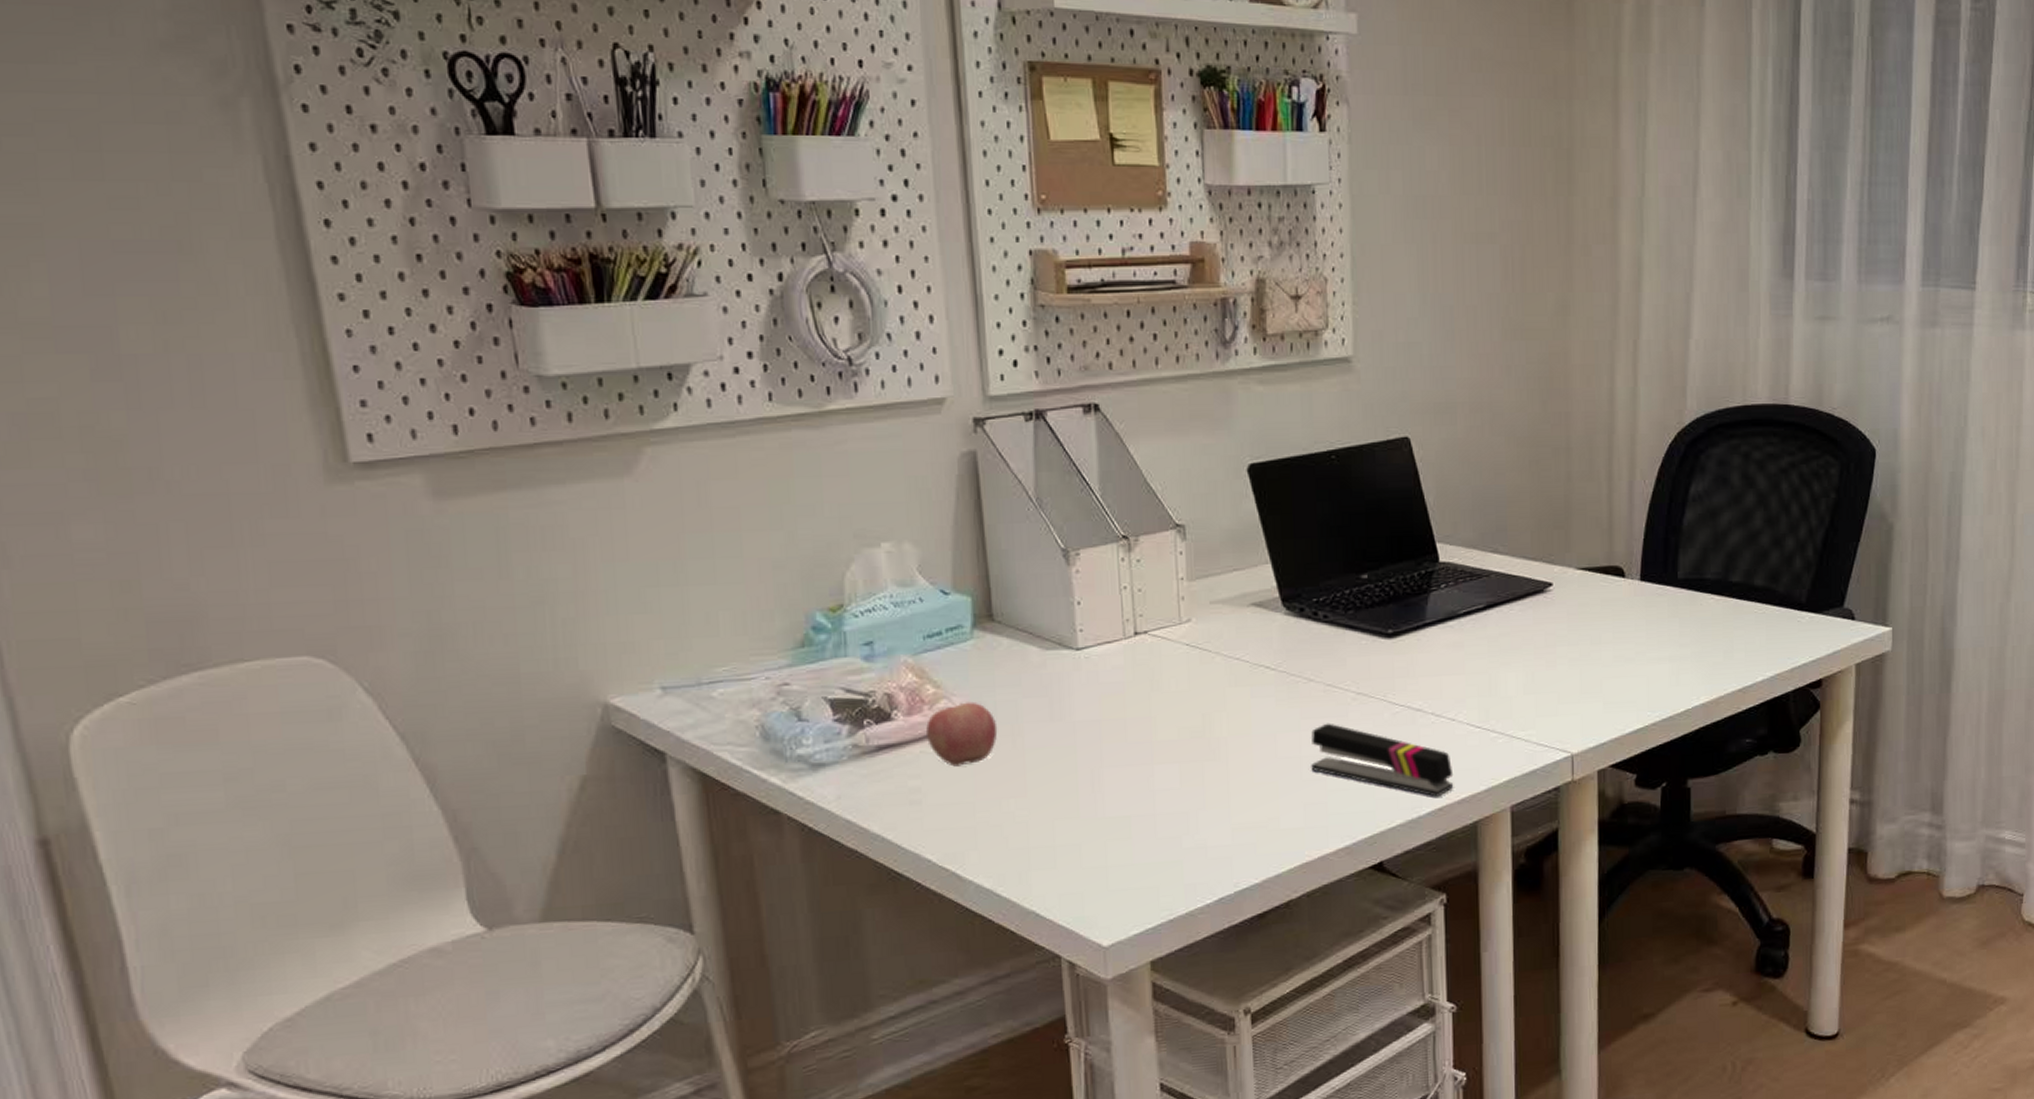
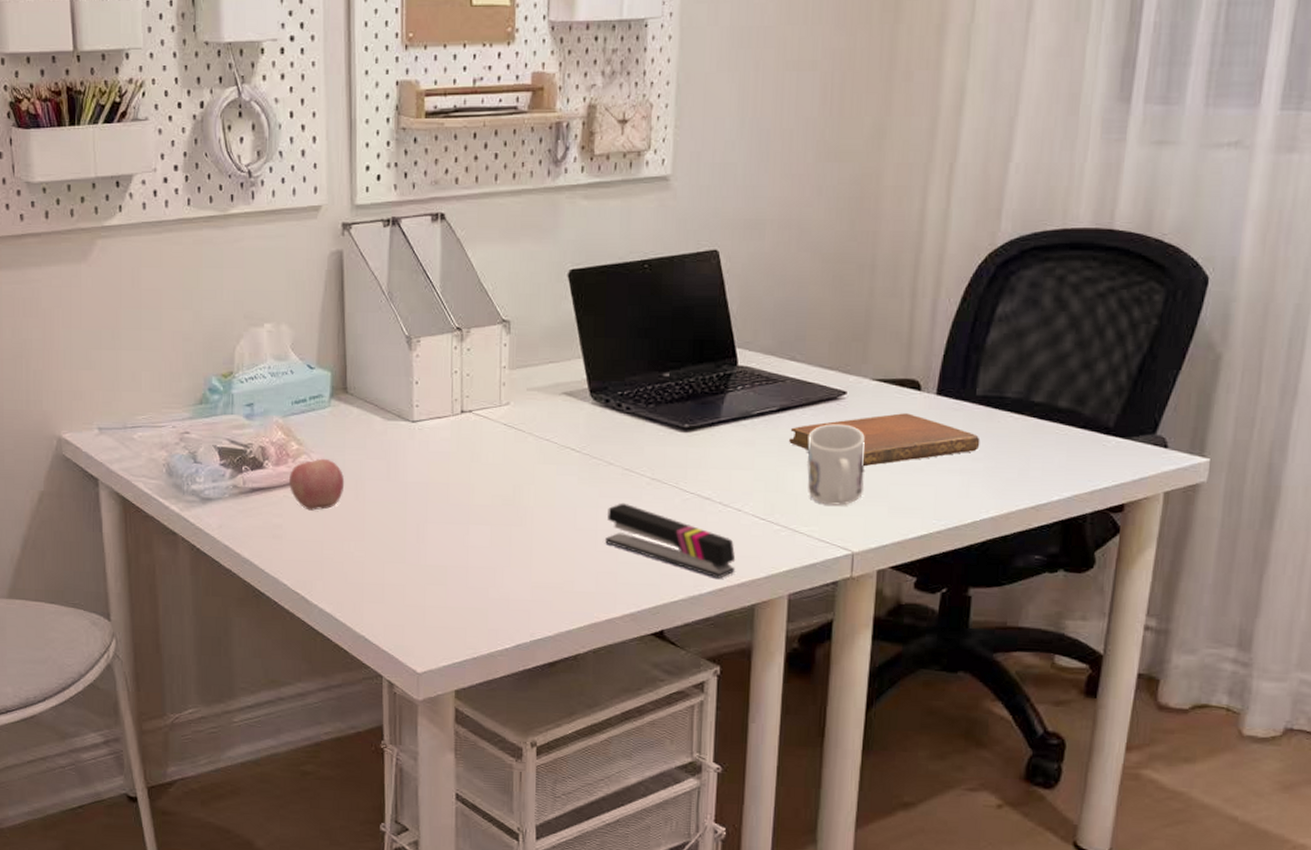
notebook: none [1499,602,1686,662] -> present [789,413,980,467]
mug: none [1517,618,1579,706] -> present [807,424,865,505]

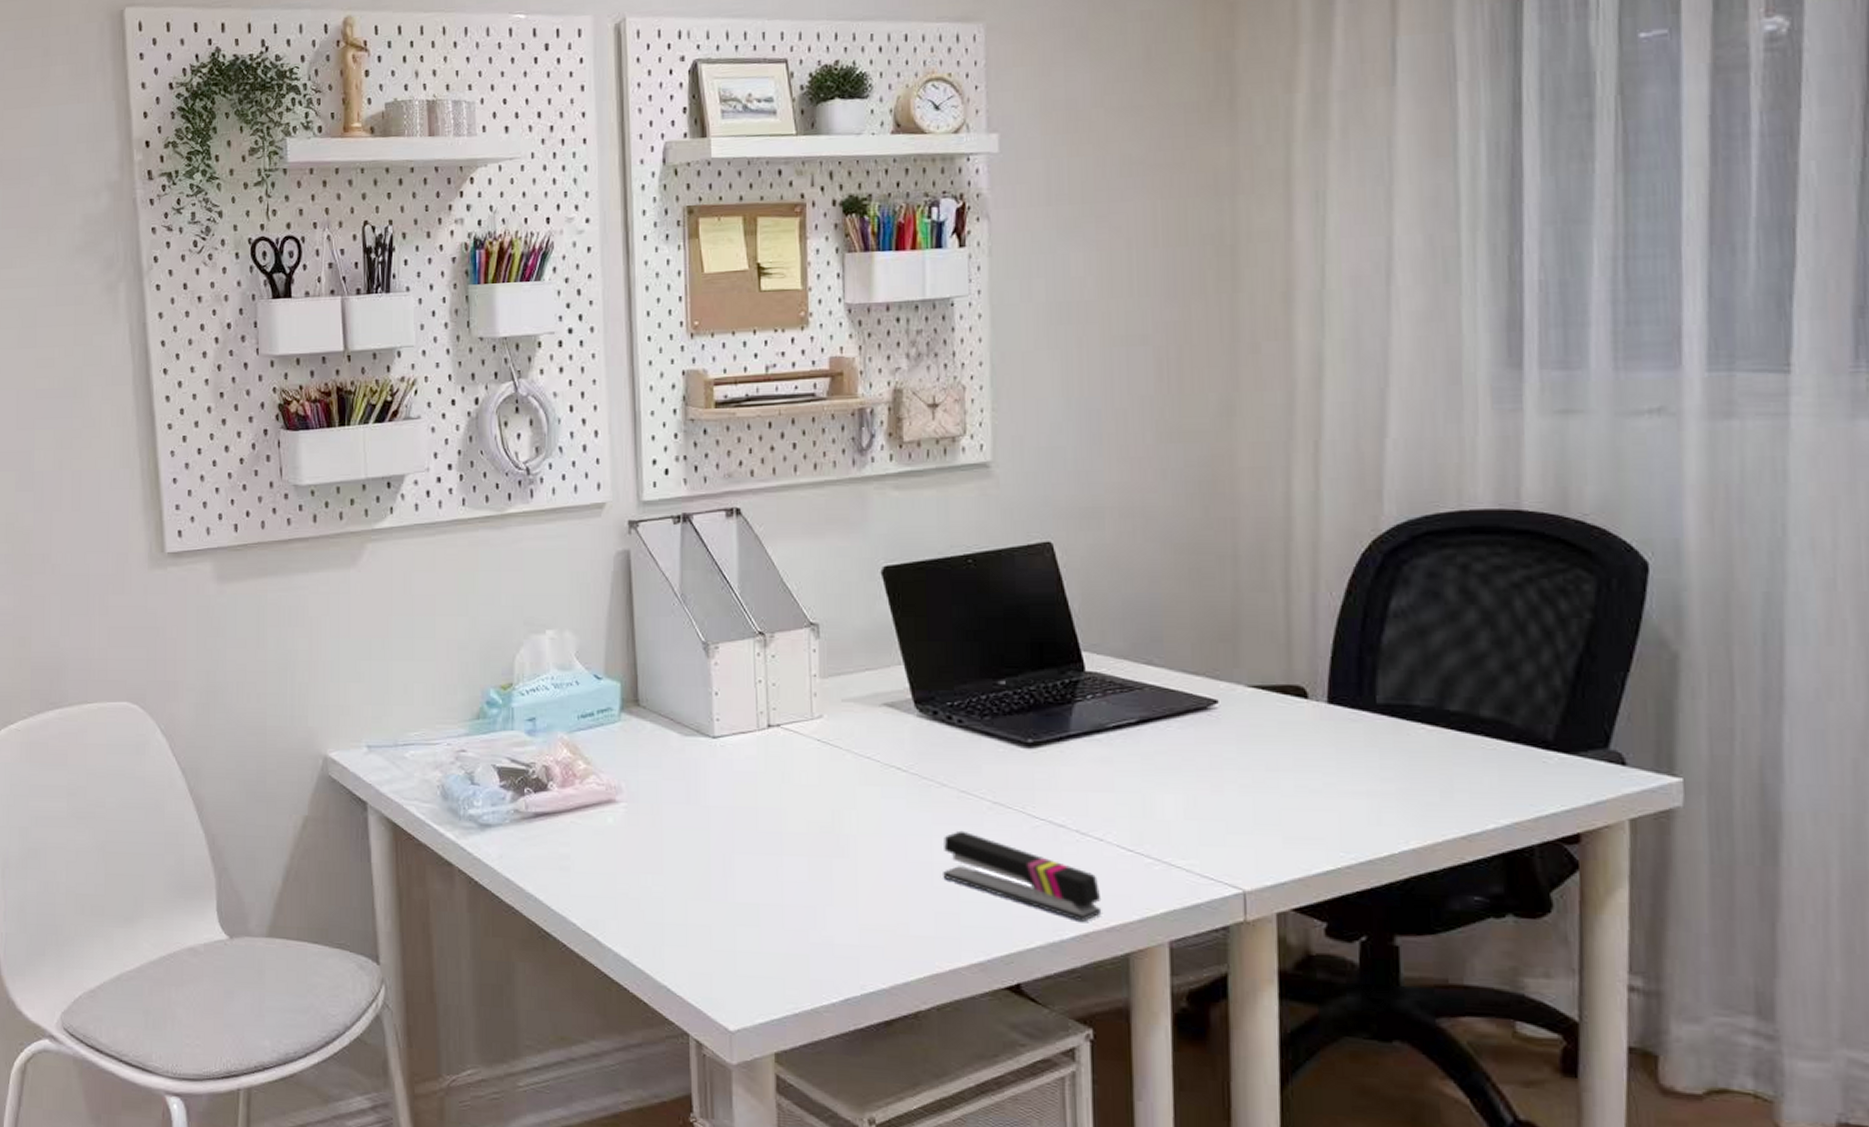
apple: present [289,458,345,511] -> none [577,779,639,839]
notebook: present [789,413,980,467] -> none [1154,725,1388,789]
mug: present [807,424,865,505] -> none [1176,738,1251,834]

